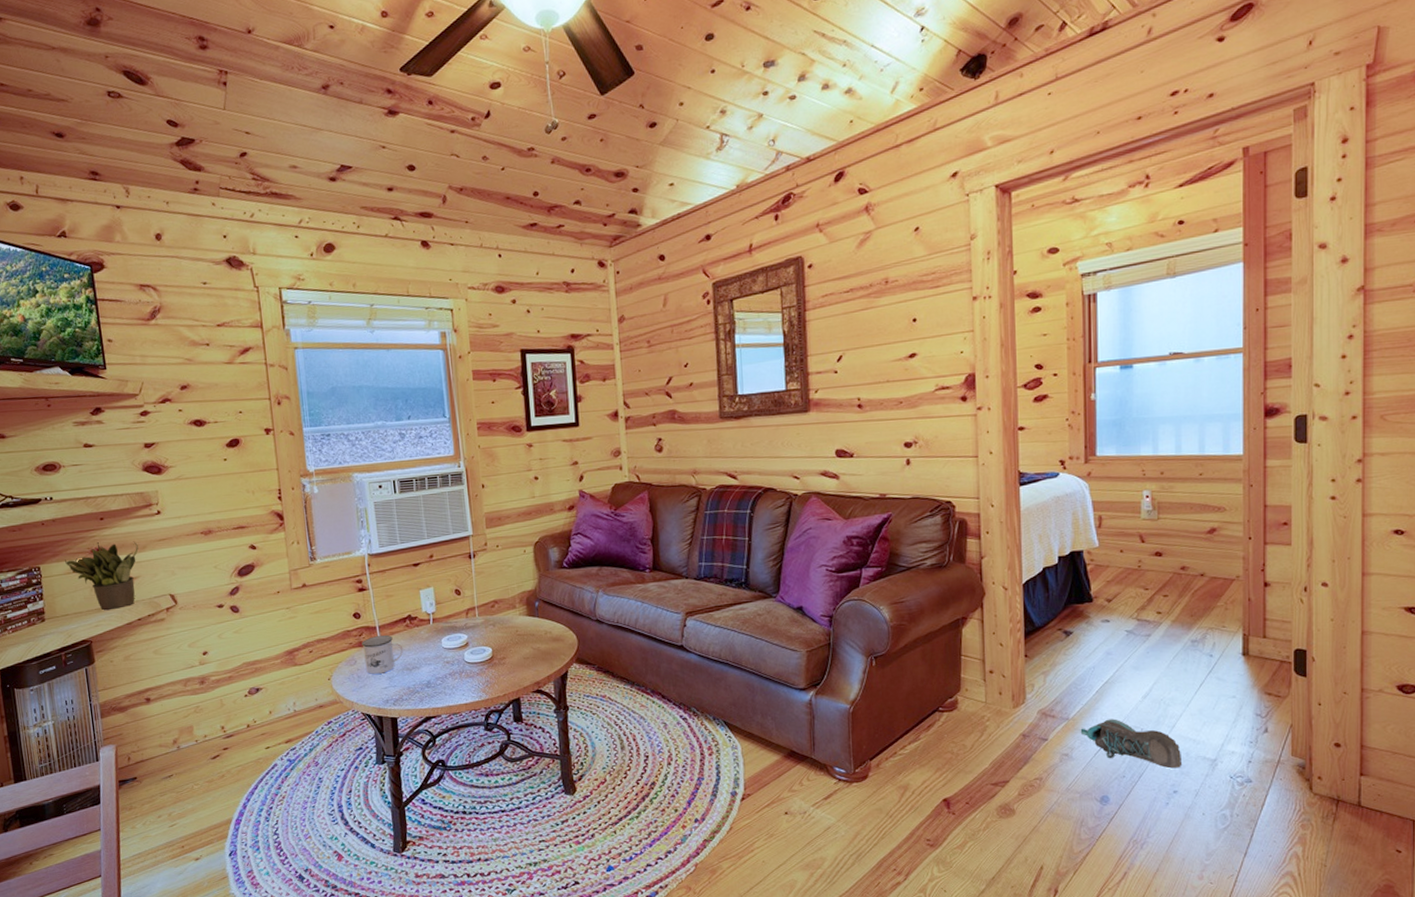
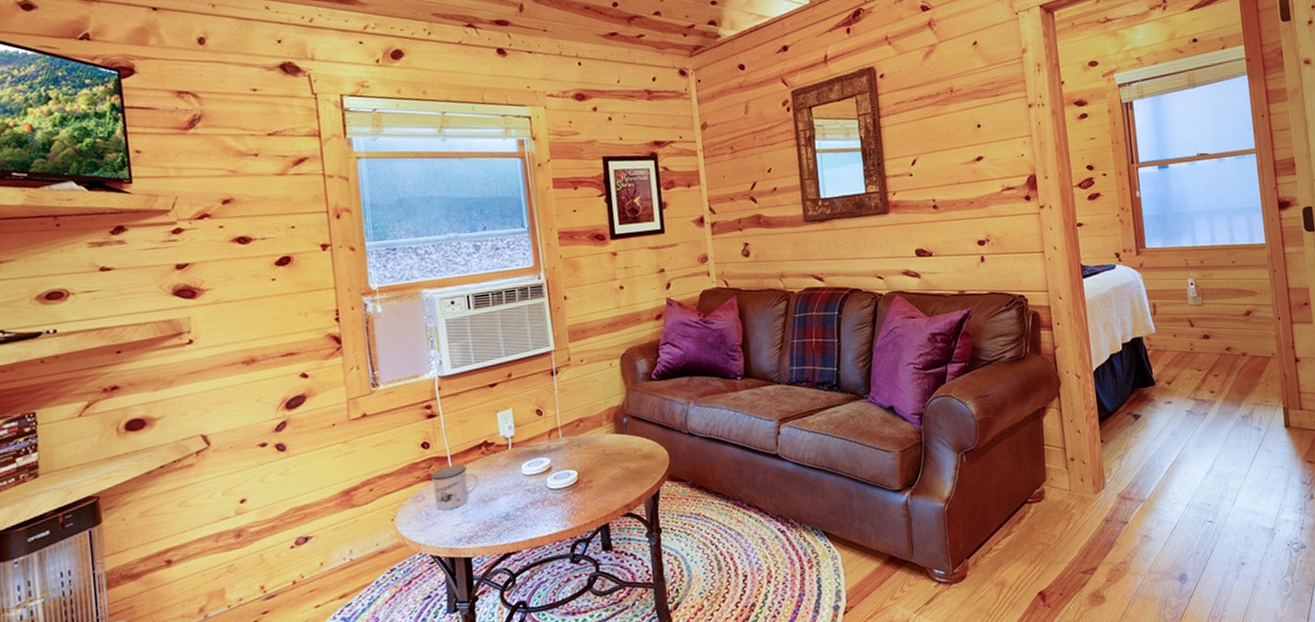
potted plant: present [65,542,139,610] -> none [69,377,164,459]
athletic shoe: present [1080,719,1183,769] -> none [1156,497,1247,542]

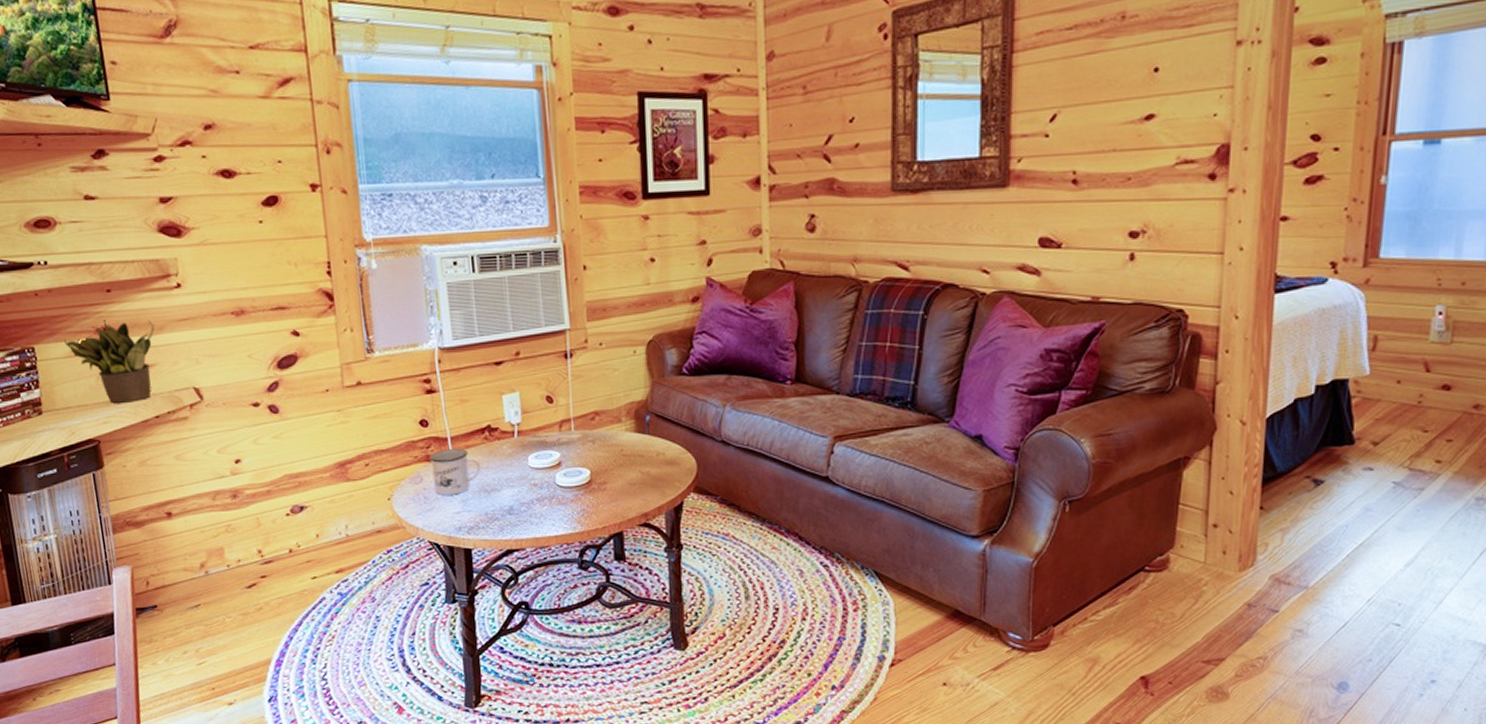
potted plant: none [69,377,164,459] -> present [64,320,155,403]

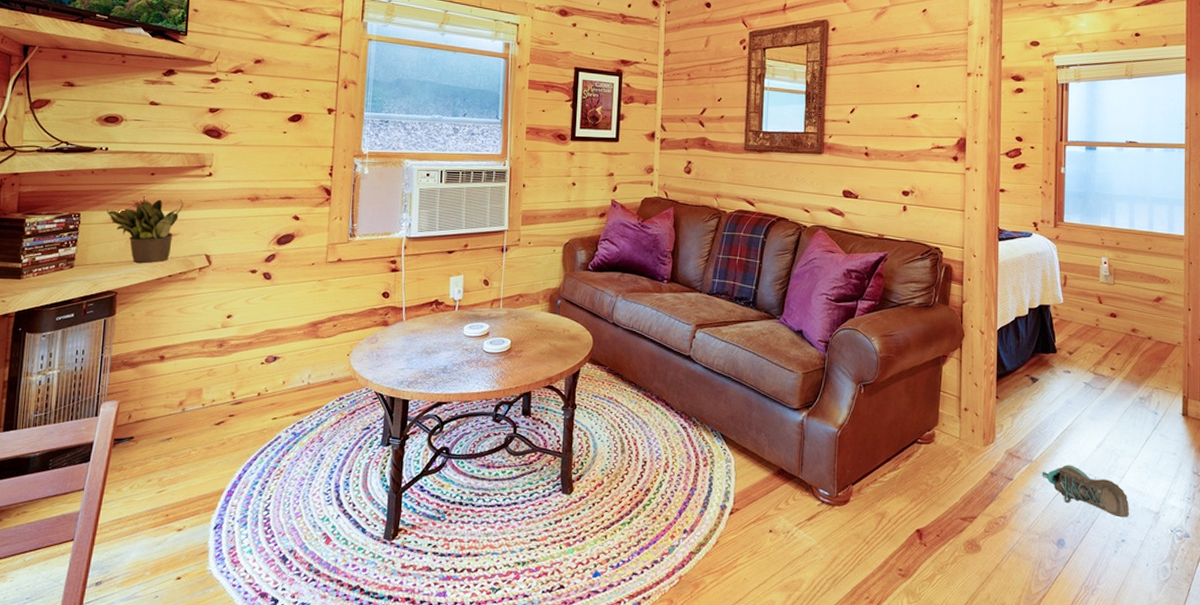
mug: present [429,448,481,495] -> none [386,316,426,354]
athletic shoe: none [1321,590,1447,653] -> present [1042,464,1130,518]

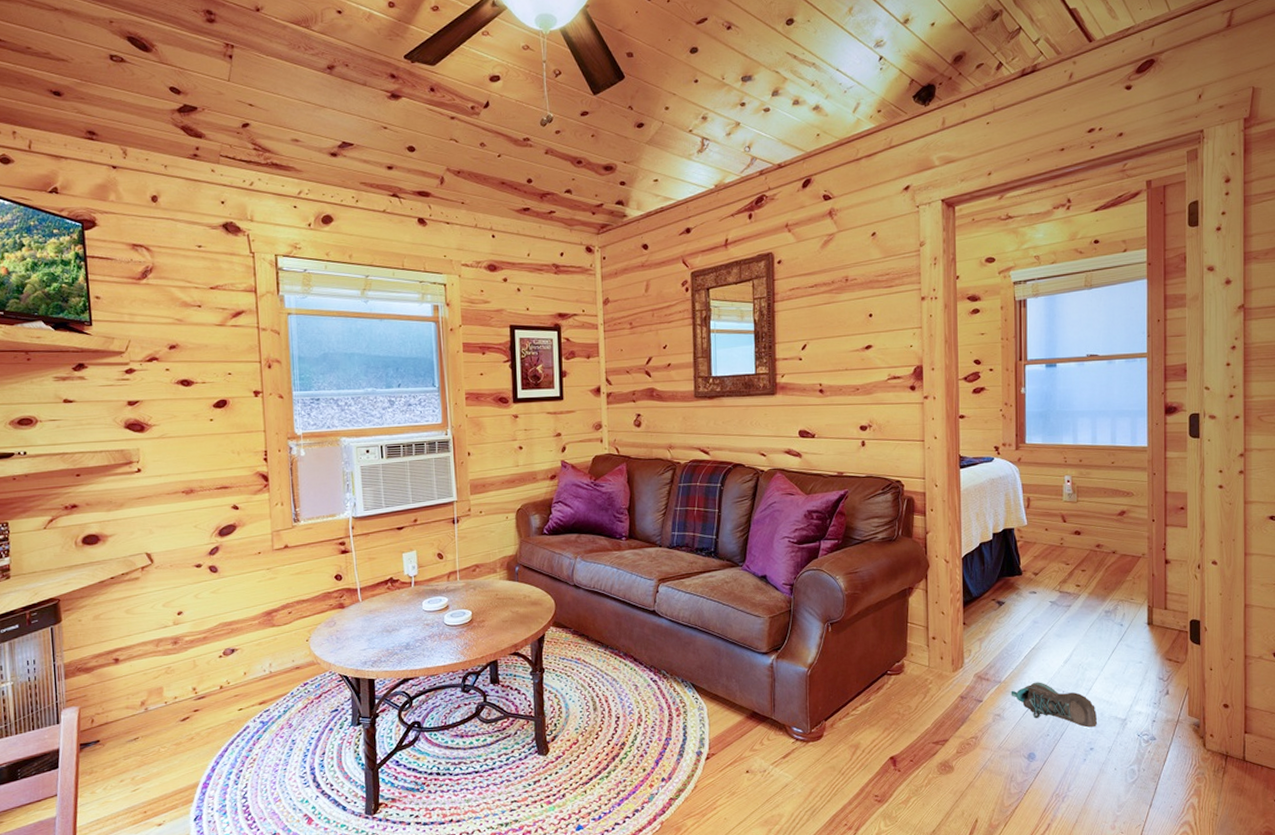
potted plant: present [107,196,183,263] -> none [36,499,115,567]

